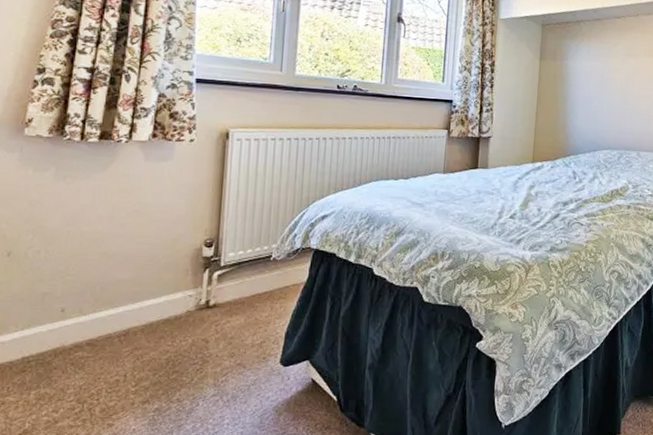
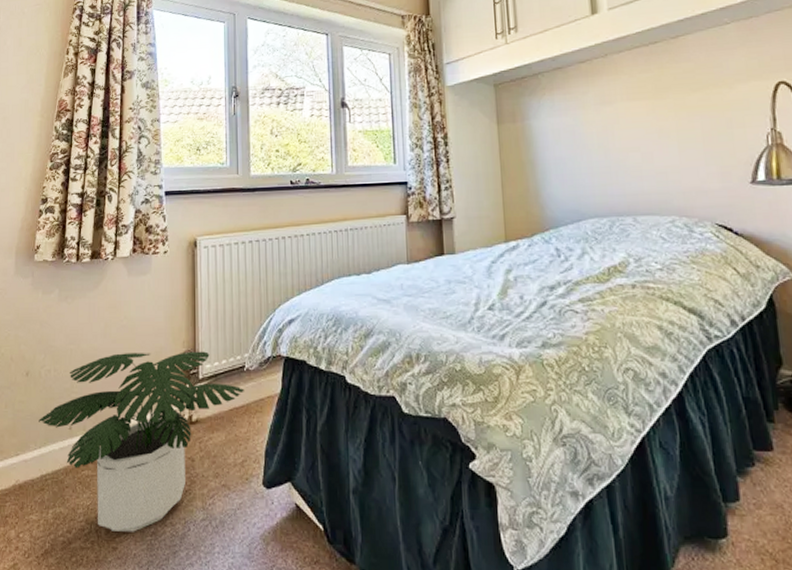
potted plant: none [22,237,270,409] -> present [39,351,245,532]

